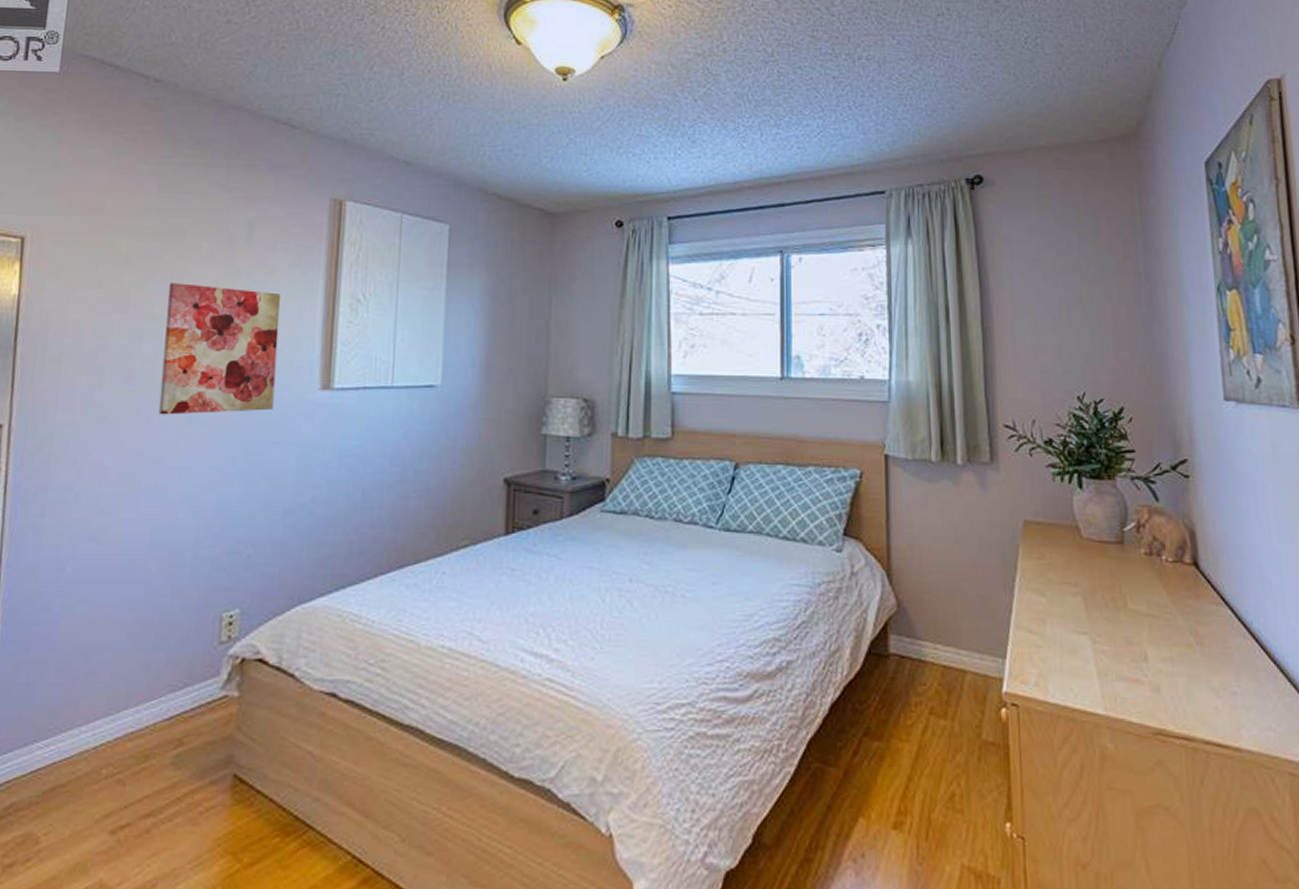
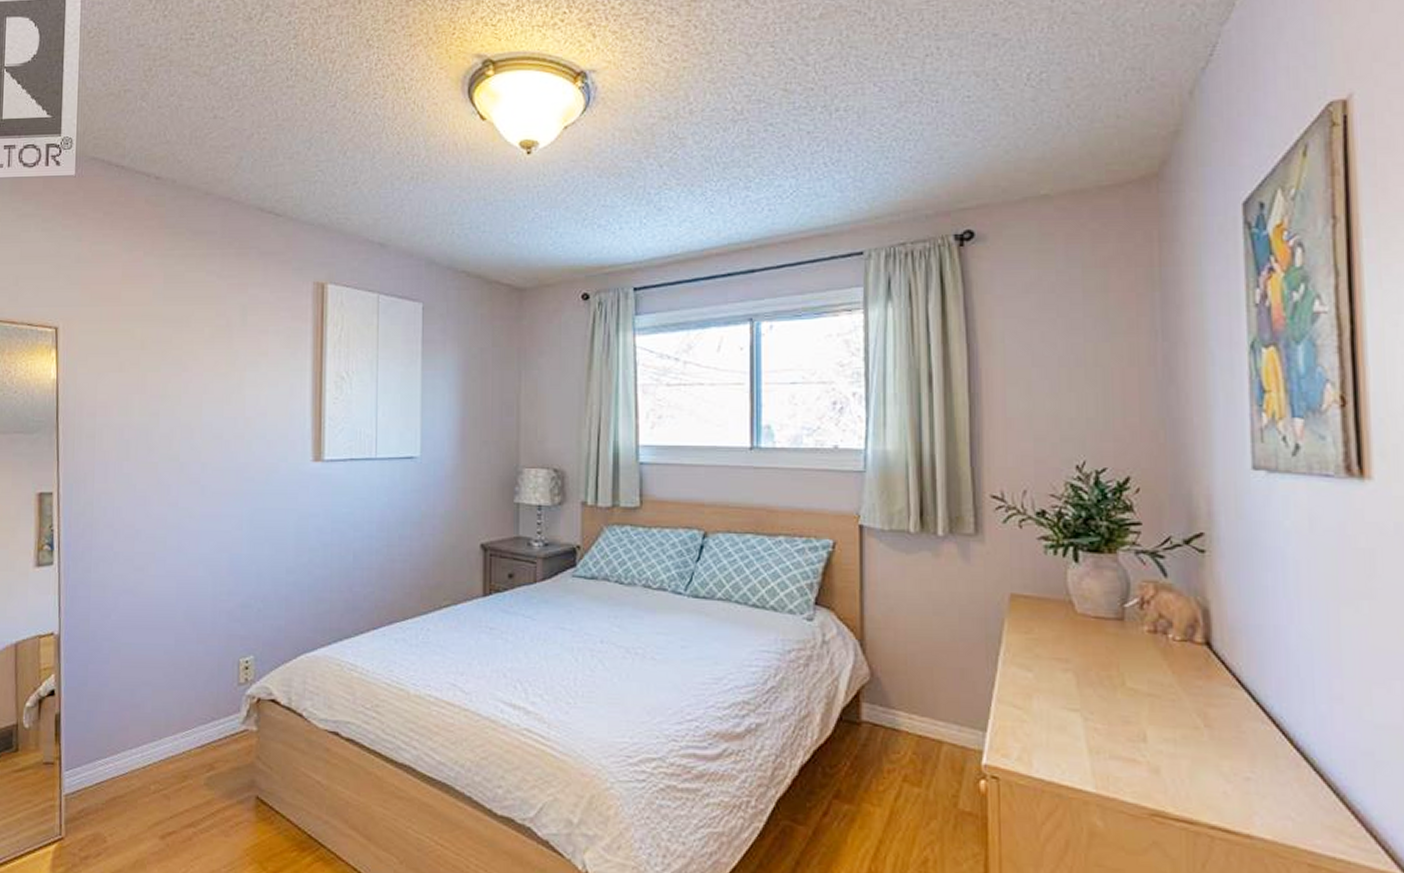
wall art: present [158,283,281,415] -> none [176,365,275,484]

